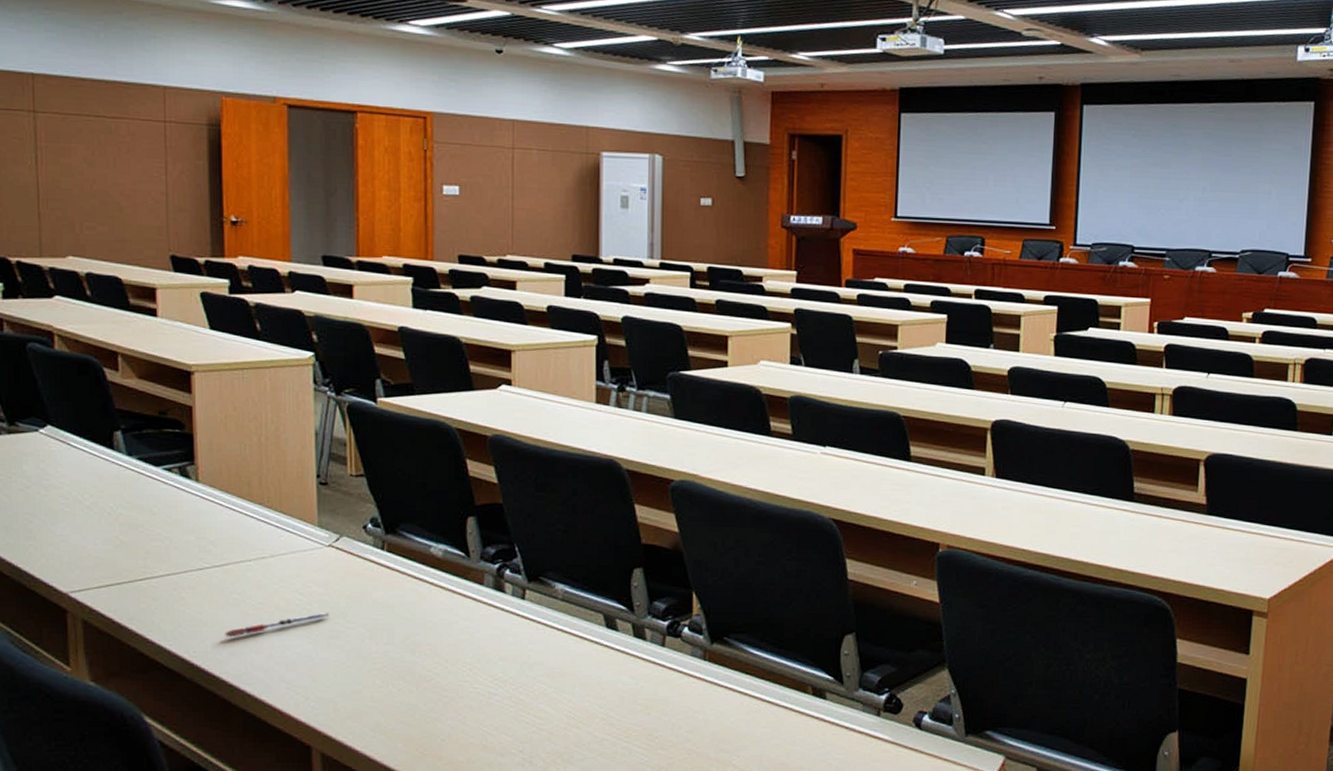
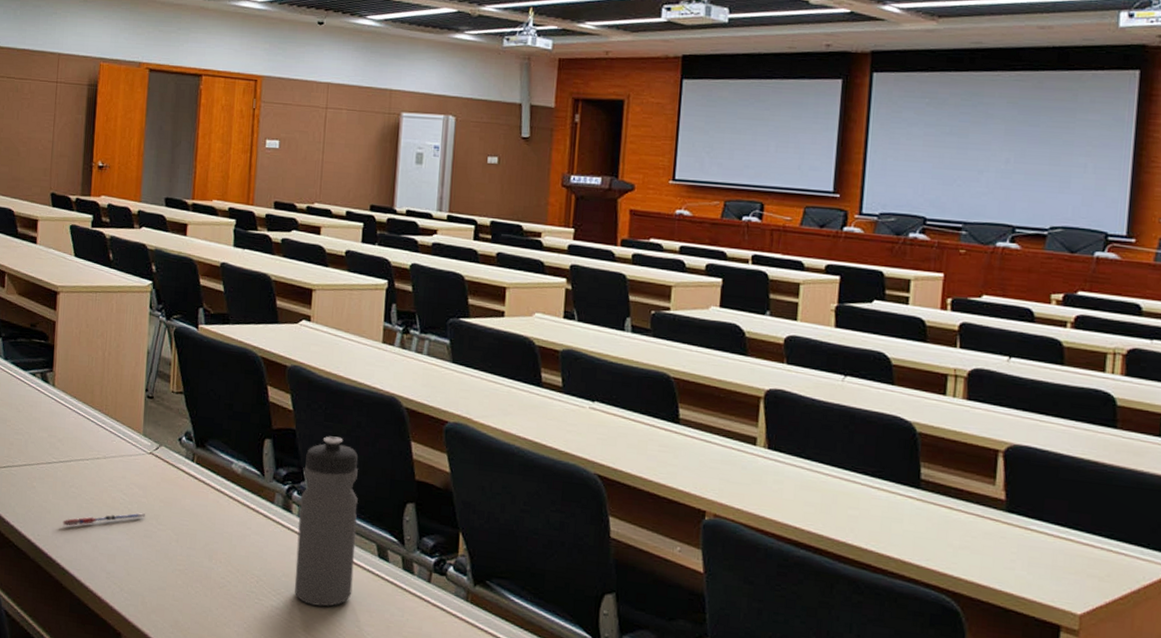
water bottle: none [513,507,580,687] -> present [294,436,358,607]

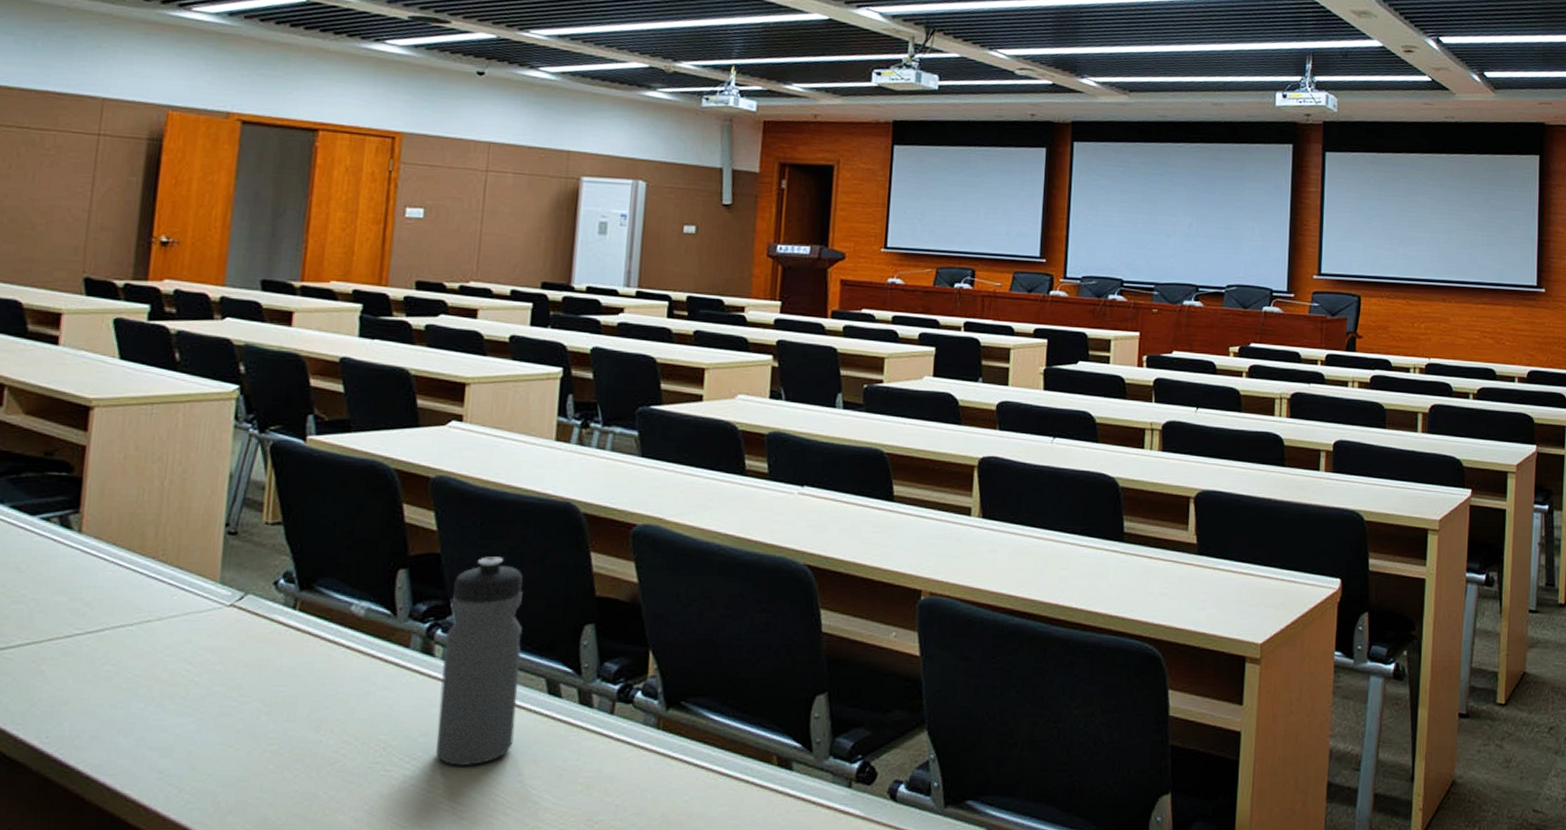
pen: present [63,513,146,526] -> none [88,685,222,718]

